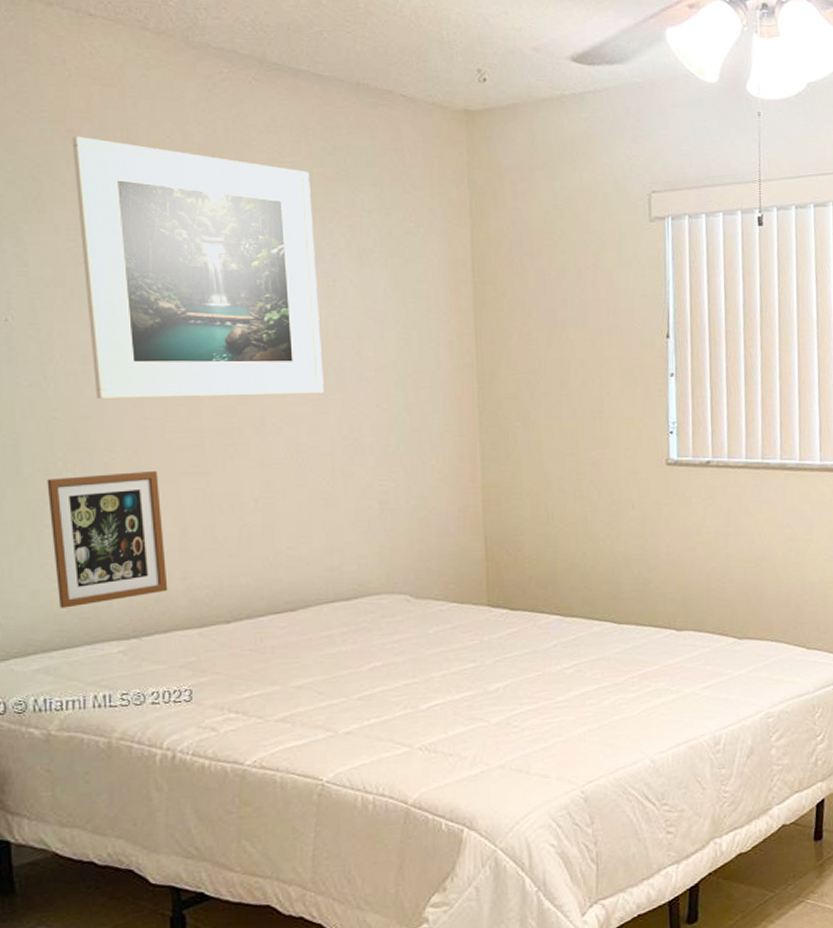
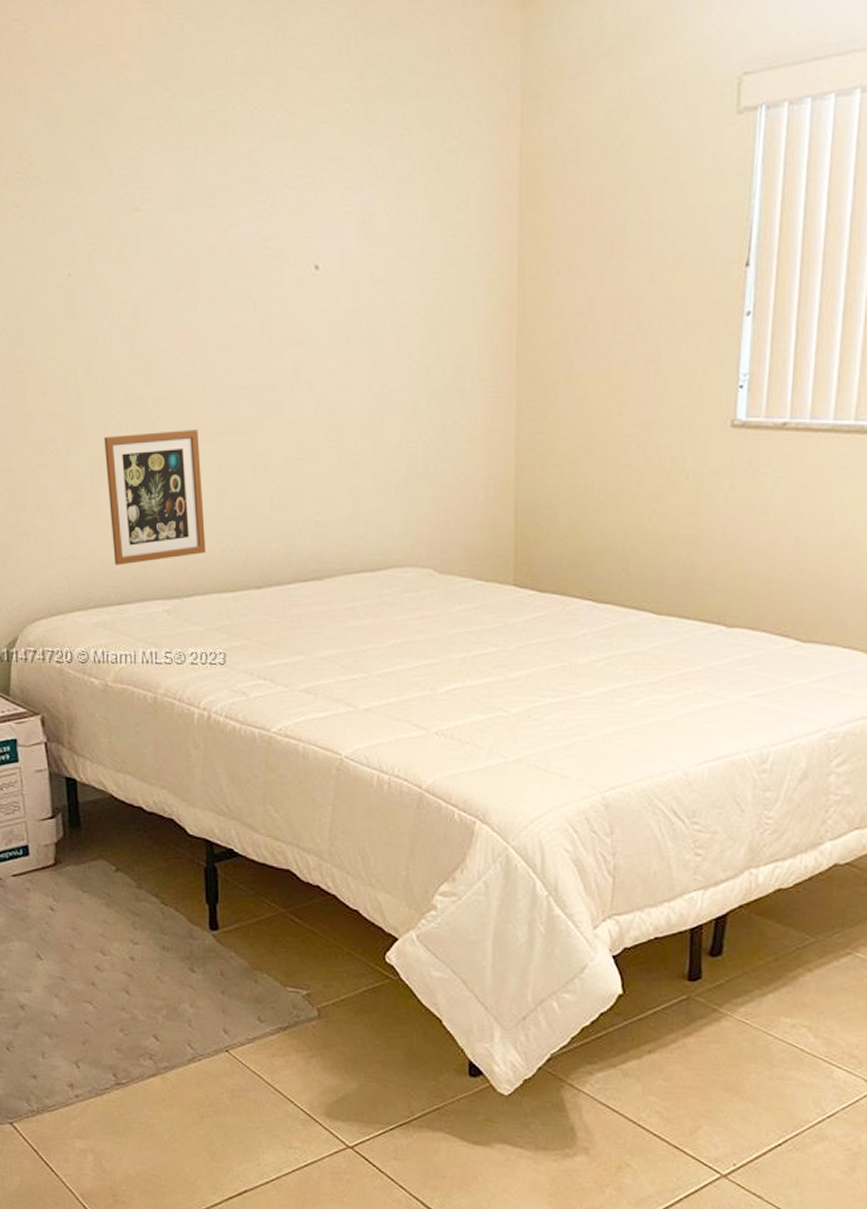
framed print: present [72,136,324,400] -> none [124,70,356,355]

